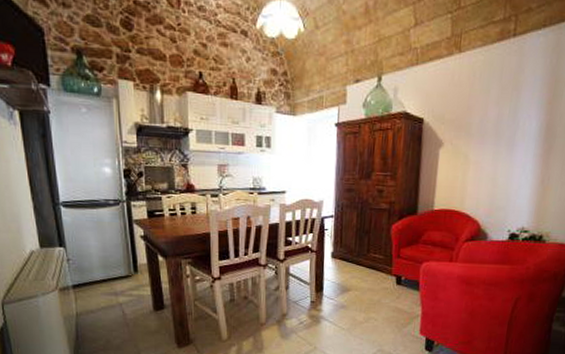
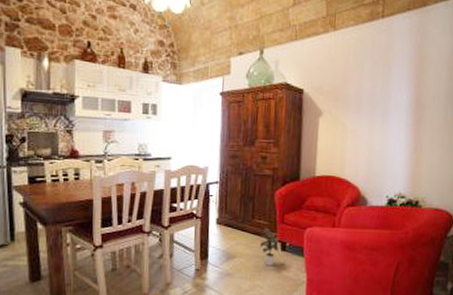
potted plant: none [374,262,396,299] -> present [259,228,281,266]

